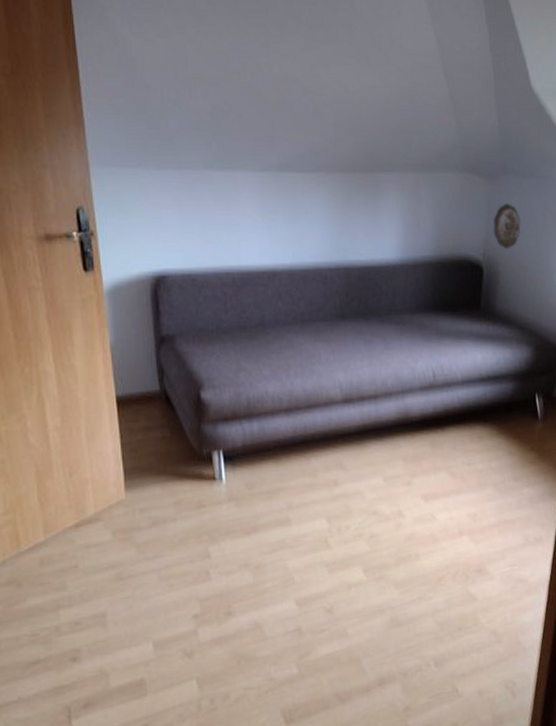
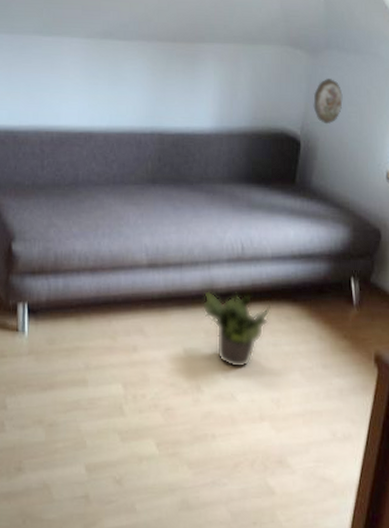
potted plant: none [399,418,463,490] -> present [203,291,270,369]

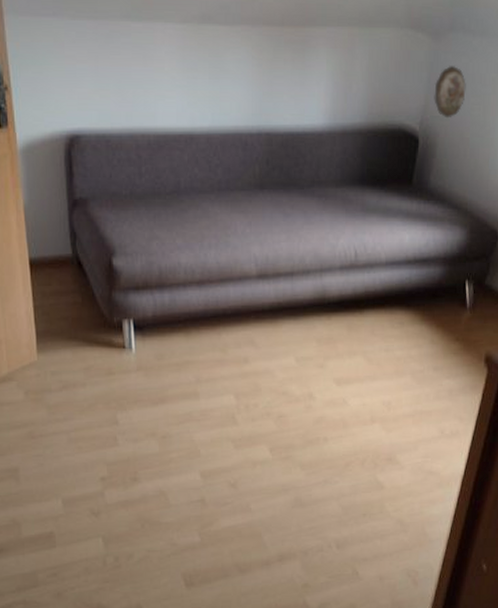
potted plant: present [203,291,270,369] -> none [315,300,383,375]

